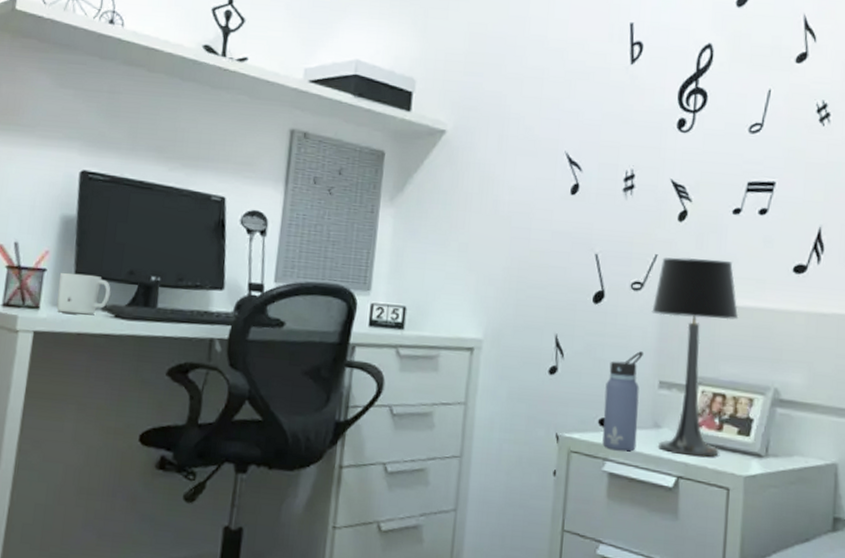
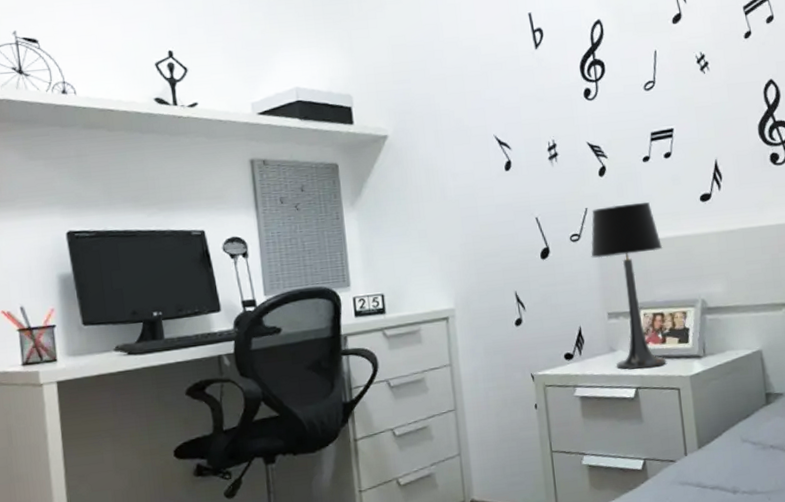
mug: present [57,272,111,315] -> none [69,321,120,361]
water bottle: present [602,351,645,452] -> none [564,291,599,378]

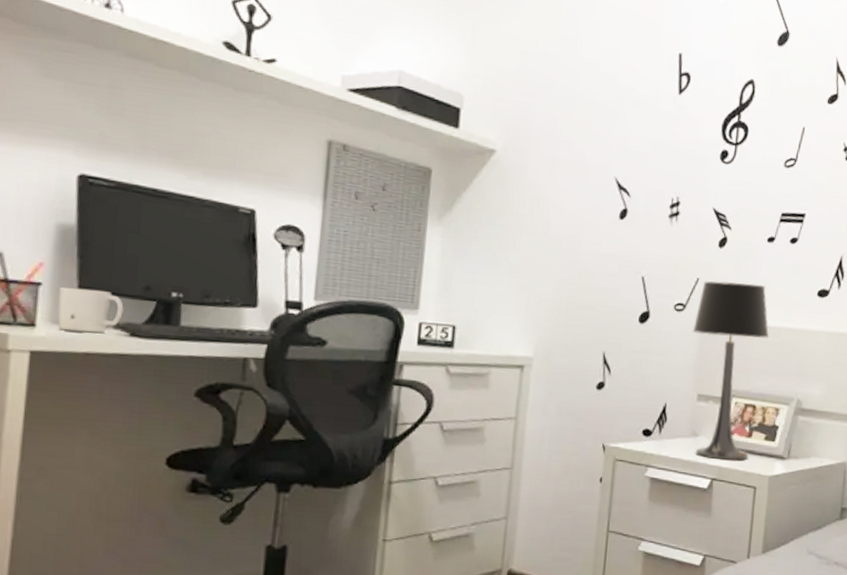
mug: none [69,321,120,361] -> present [57,286,124,334]

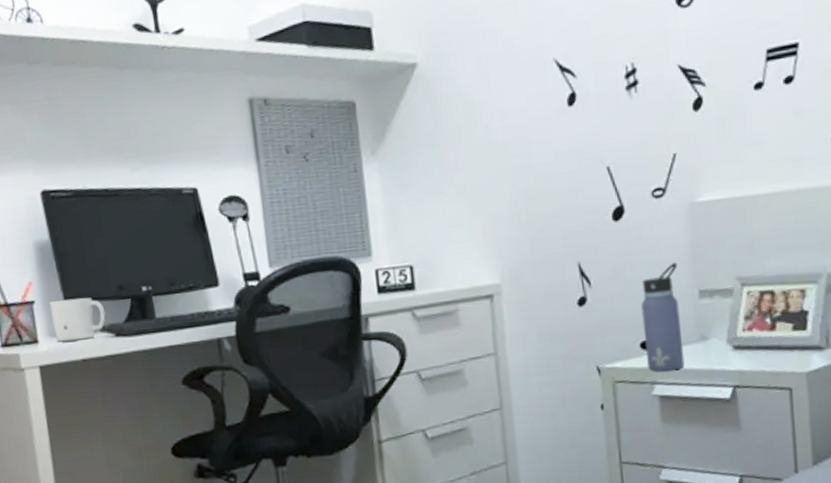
water bottle: none [645,367,685,459] -> present [641,263,685,373]
table lamp: present [692,281,770,460] -> none [678,144,777,364]

